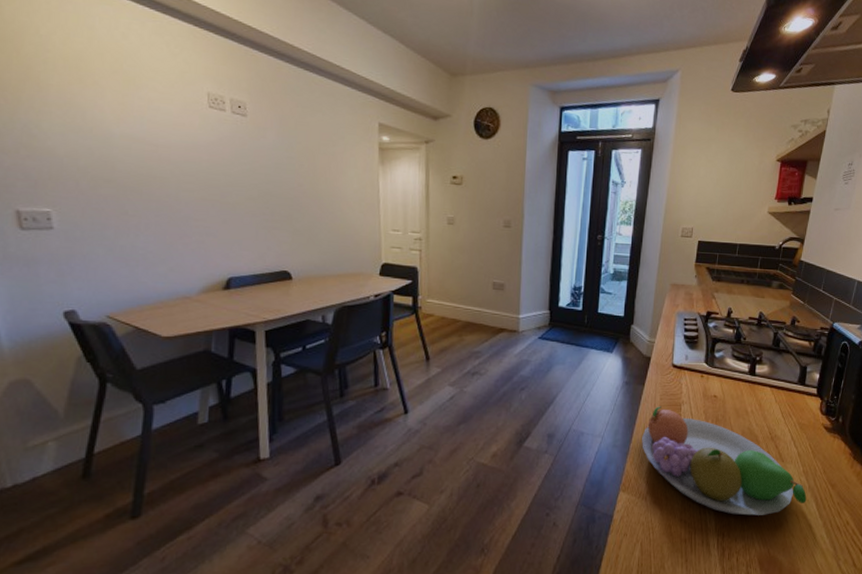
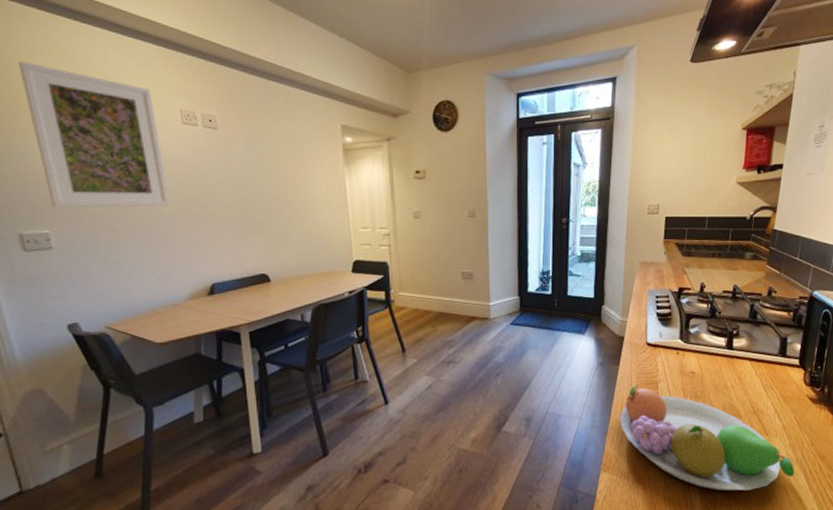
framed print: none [30,25,190,193] -> present [19,61,171,208]

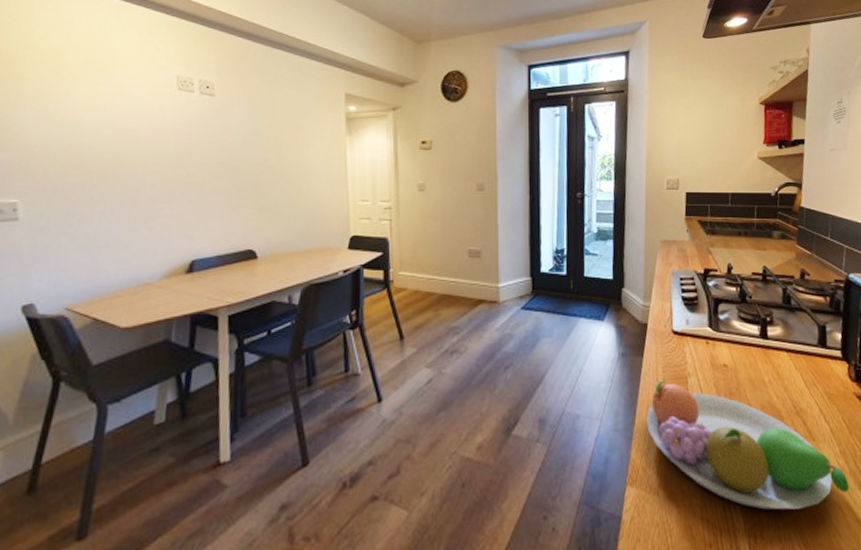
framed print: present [19,61,171,208] -> none [12,25,156,176]

